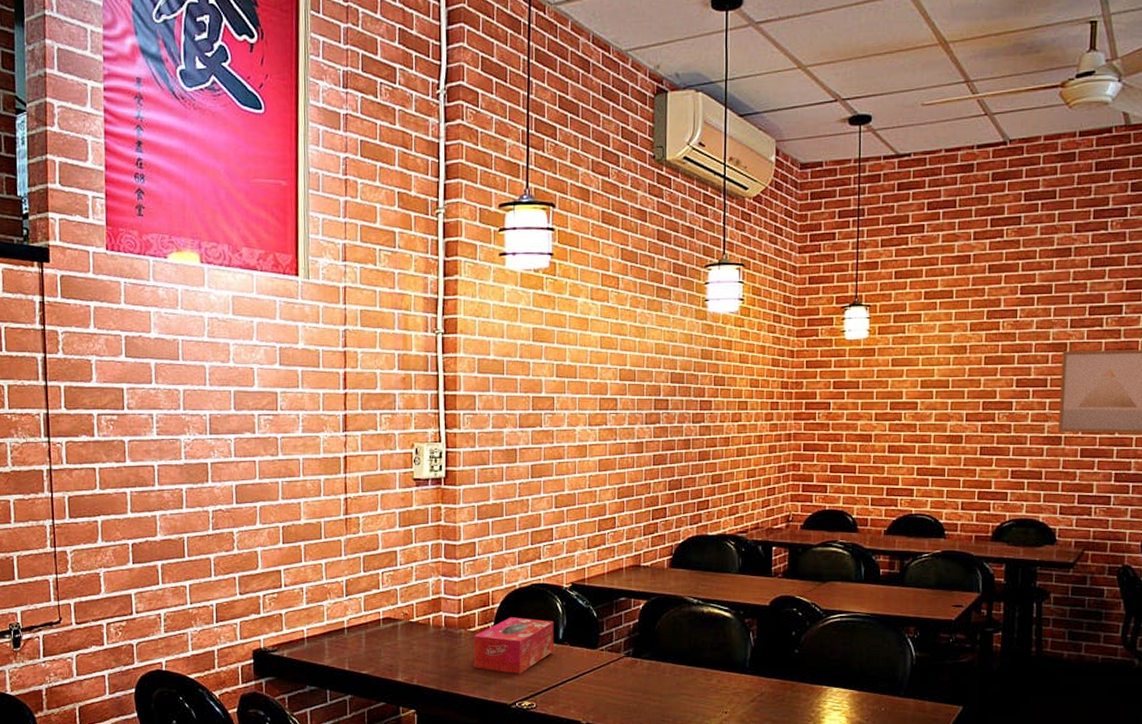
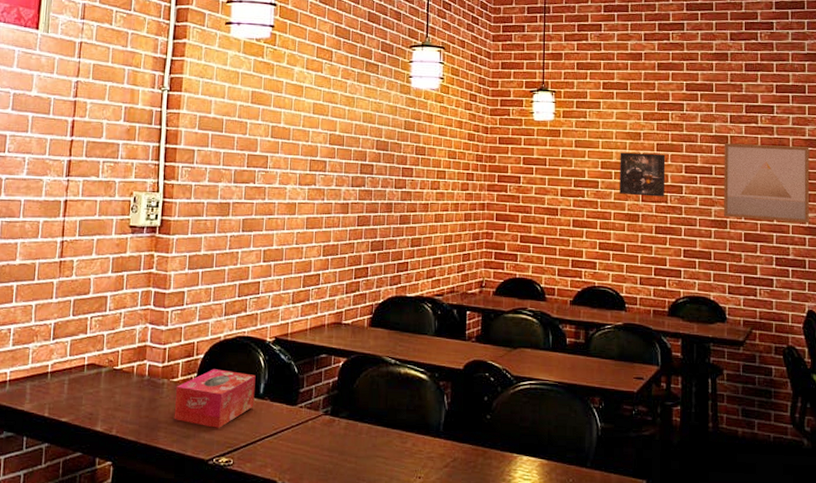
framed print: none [941,368,994,415] -> present [619,152,666,197]

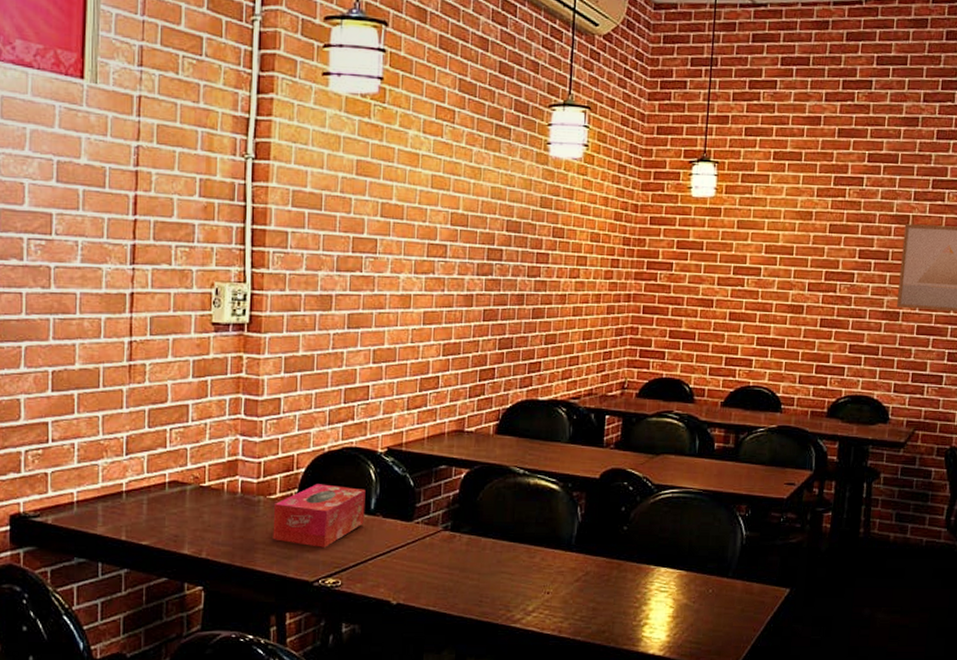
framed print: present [619,152,666,197] -> none [784,234,838,286]

